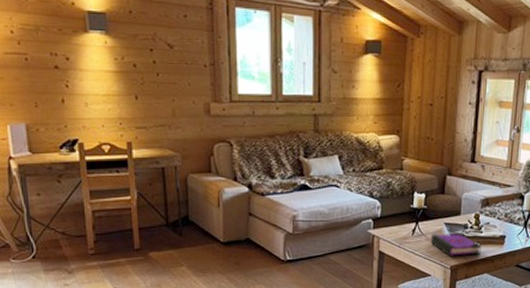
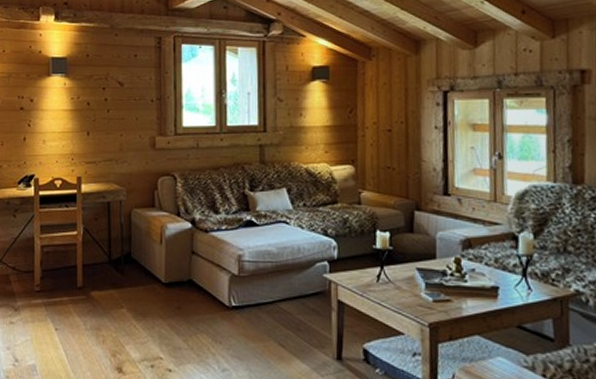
board game: present [430,232,481,256] -> none [400,280,467,311]

